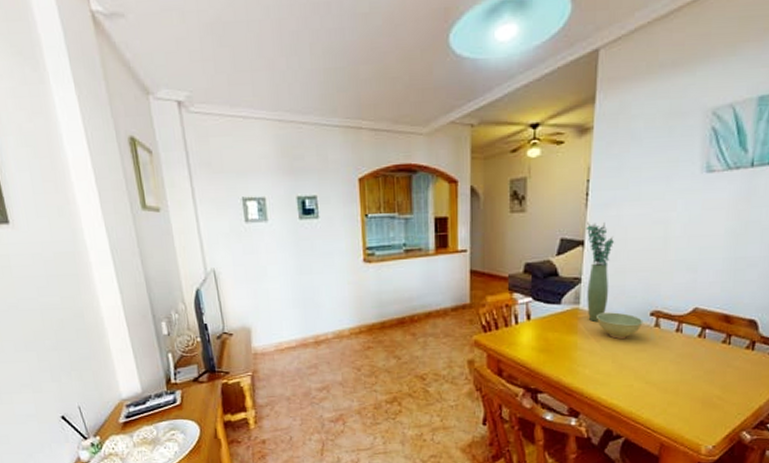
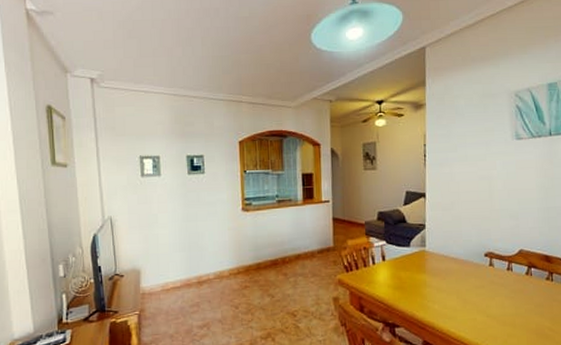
vase: present [585,222,614,323] -> none [426,178,449,263]
bowl: present [595,312,643,339] -> none [439,253,480,277]

